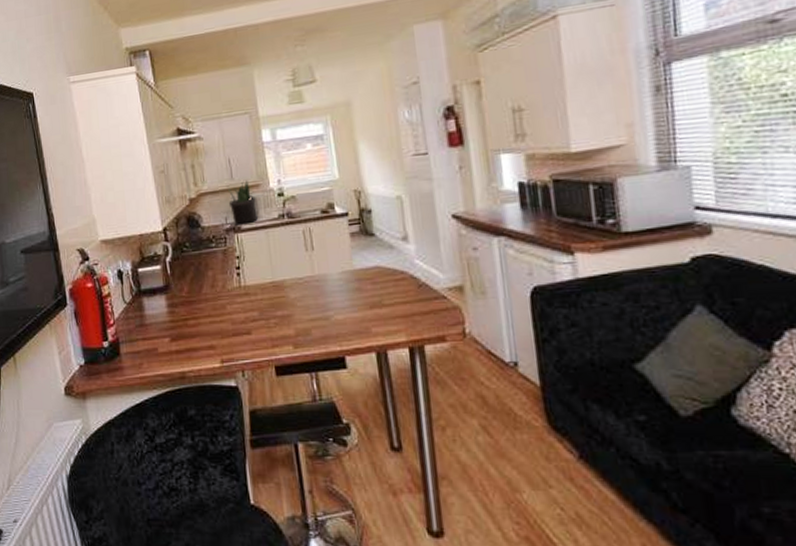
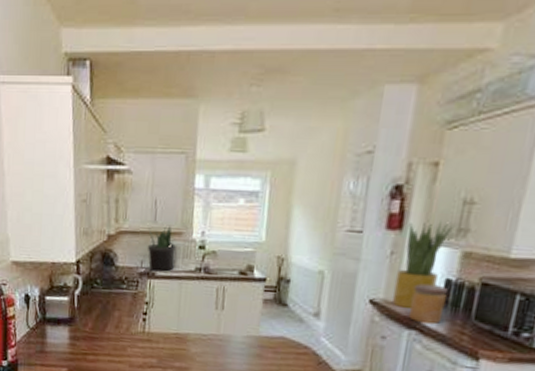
planter: none [469,131,510,217] -> present [392,222,454,310]
jar: none [490,190,526,228] -> present [409,284,448,324]

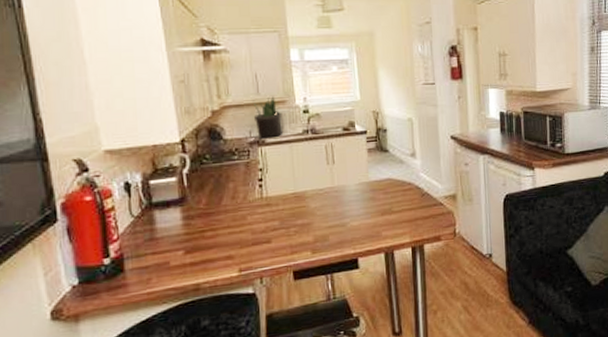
planter: present [392,222,454,310] -> none [465,70,496,139]
jar: present [409,284,448,324] -> none [480,118,504,148]

